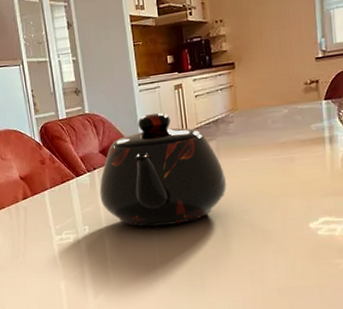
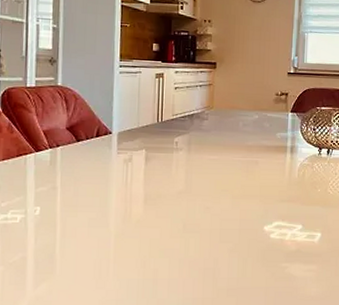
teapot: present [99,112,227,227] -> none [59,97,194,214]

